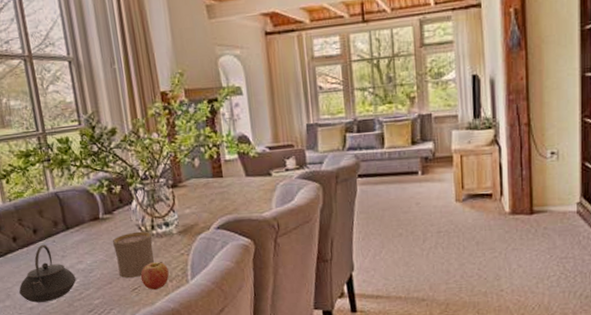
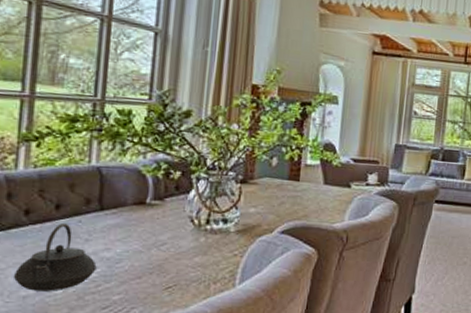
cup: present [112,231,155,279] -> none [154,224,205,275]
fruit: present [140,262,169,291] -> none [178,260,215,292]

